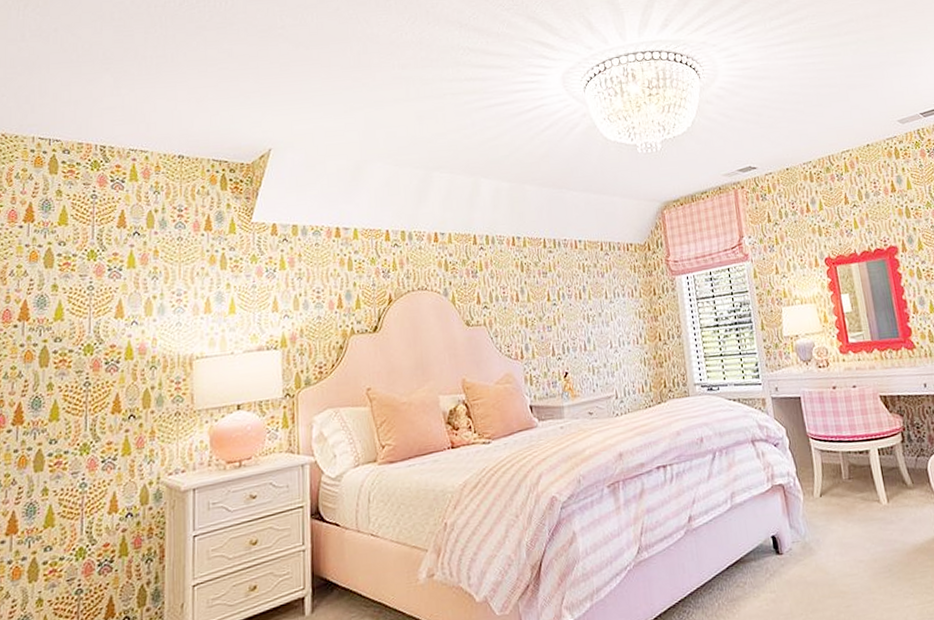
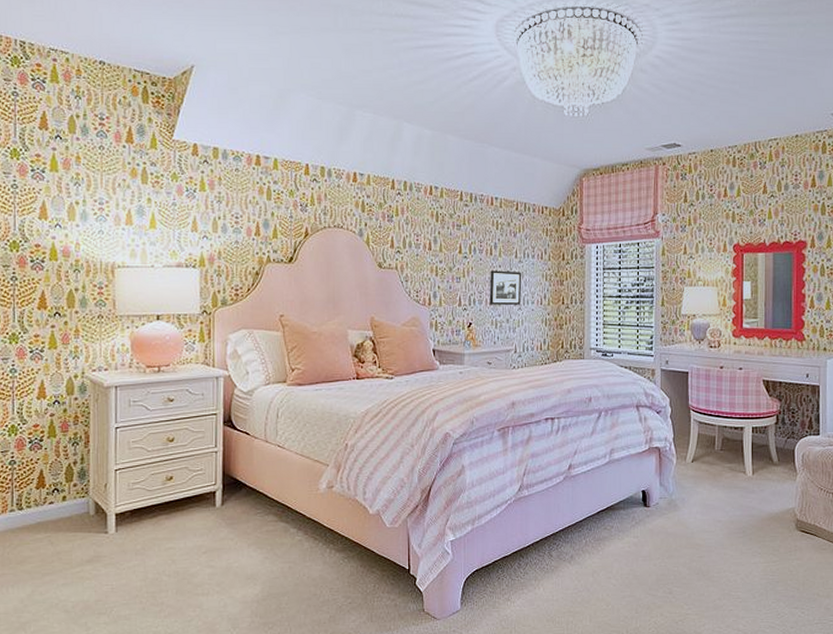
picture frame: none [581,312,617,351] -> present [489,270,522,305]

